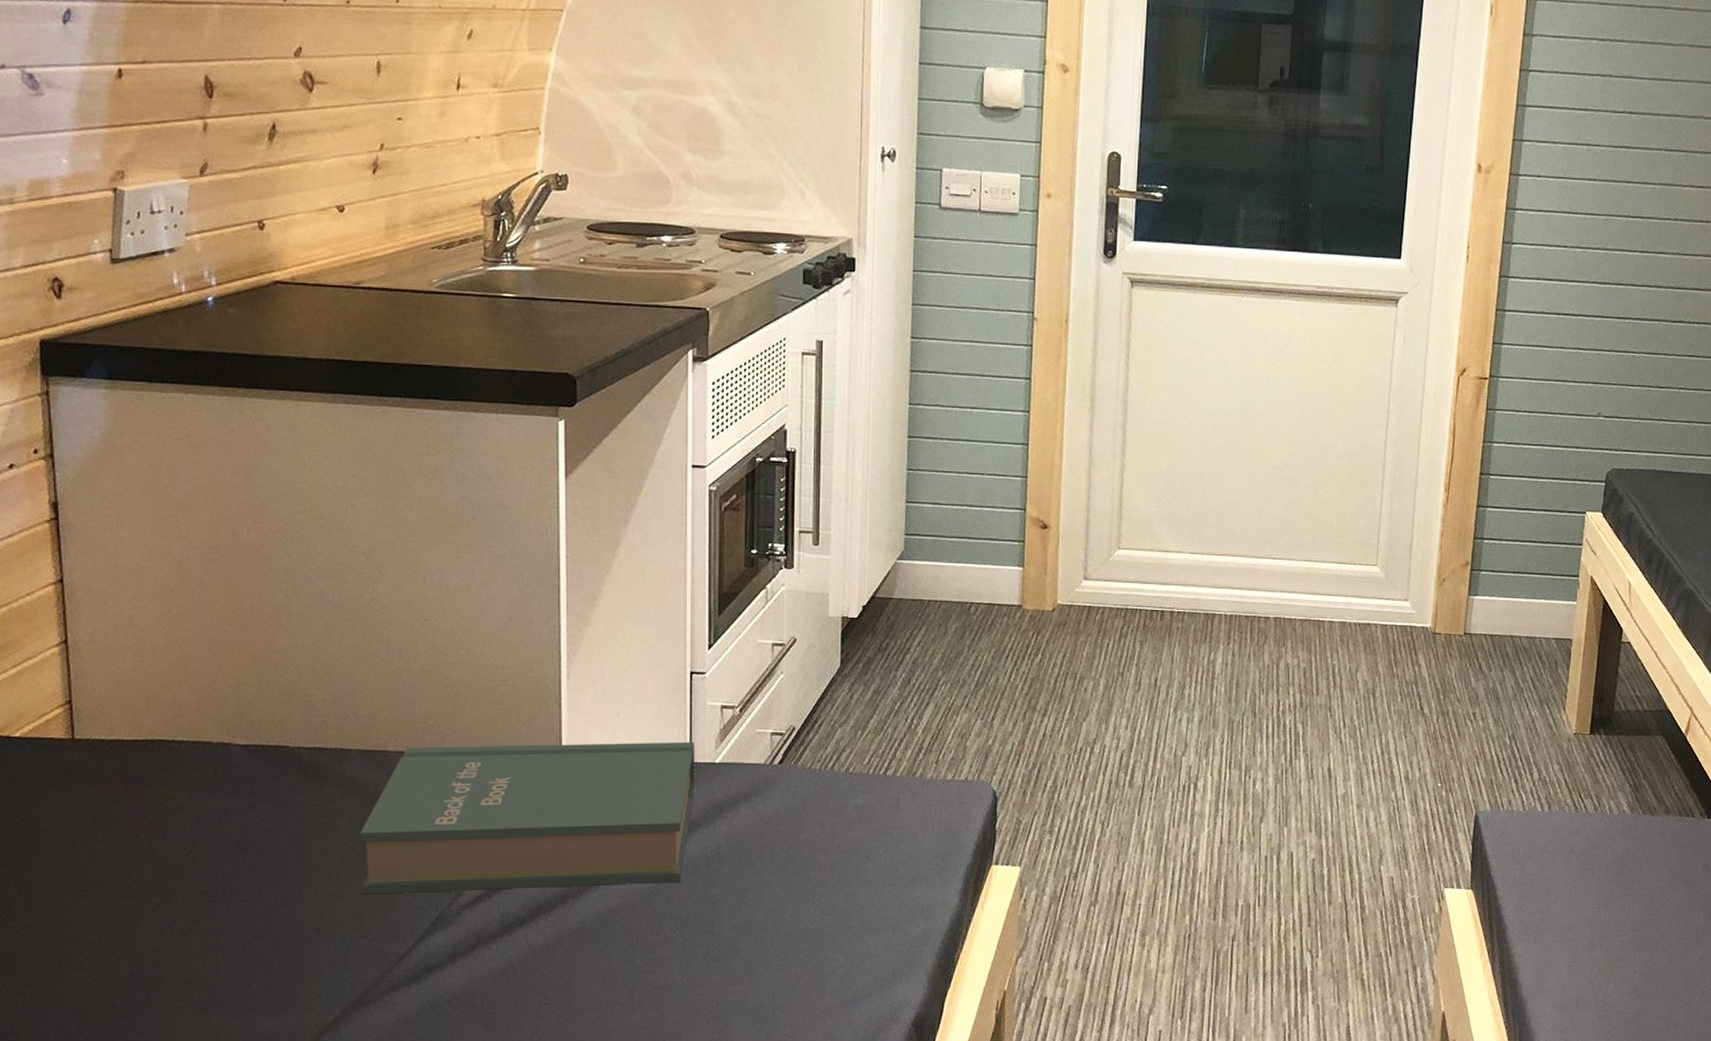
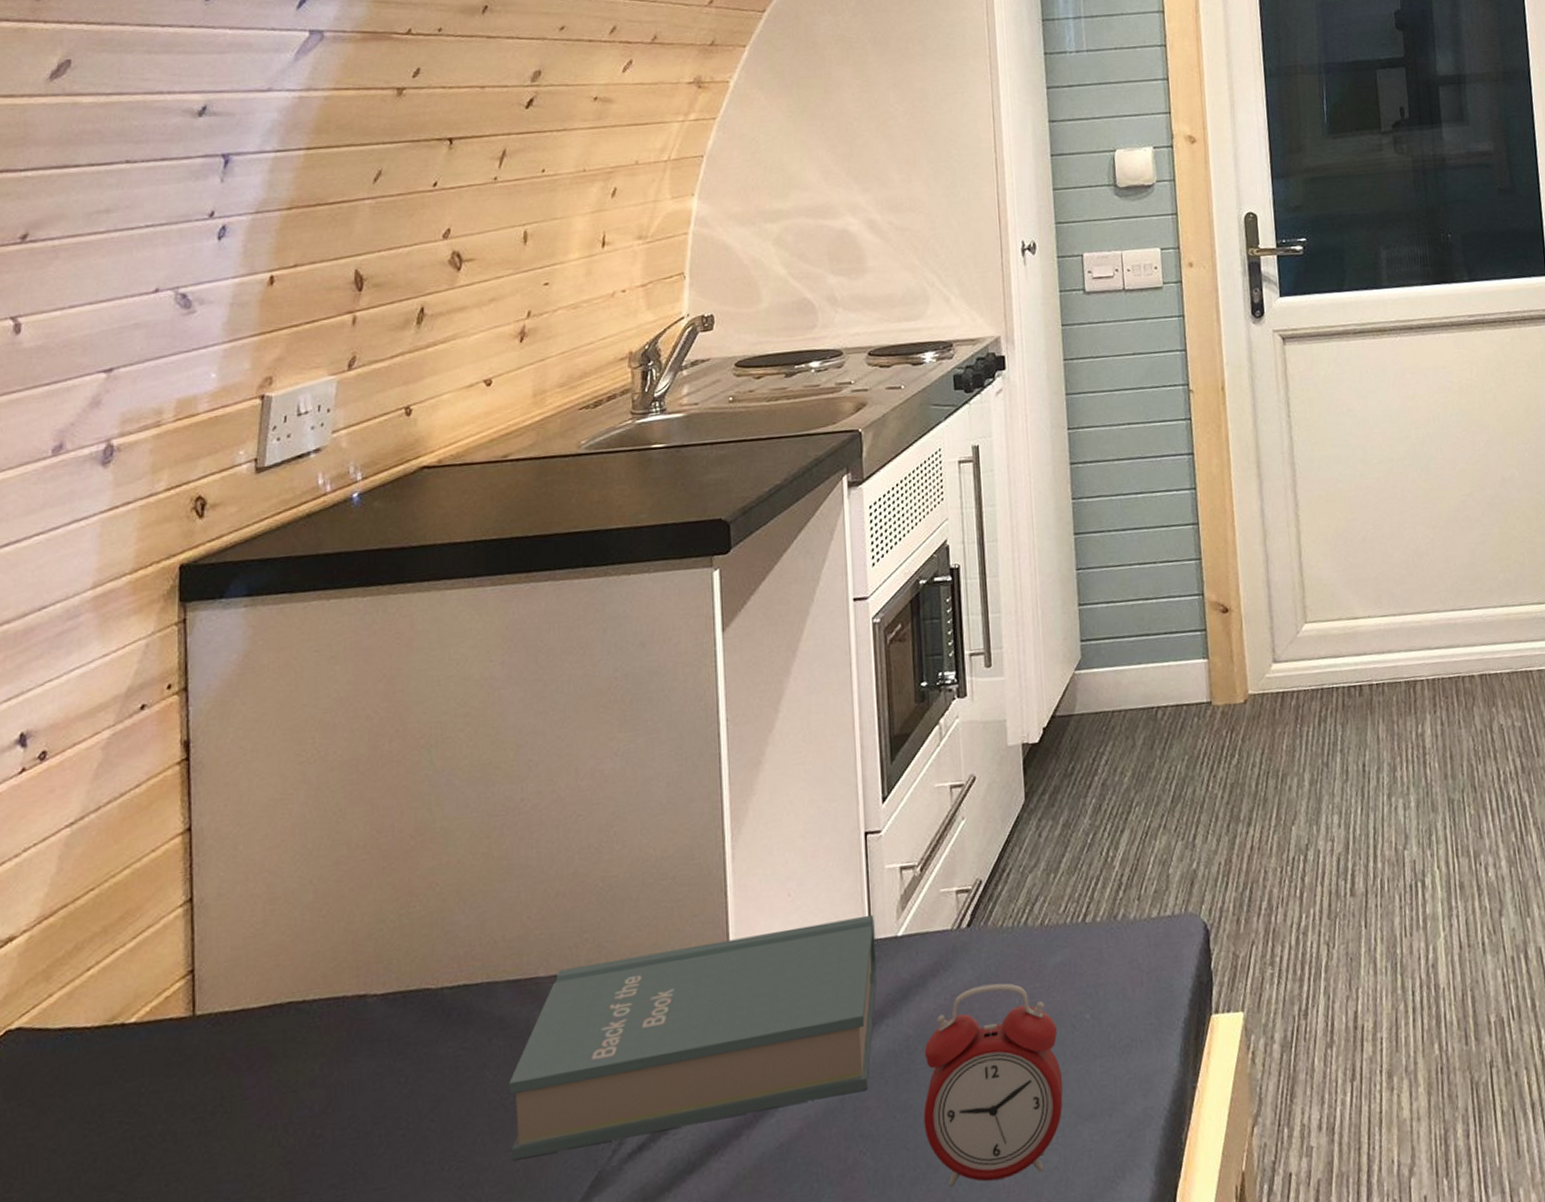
alarm clock: none [729,813,854,968] -> present [923,983,1064,1187]

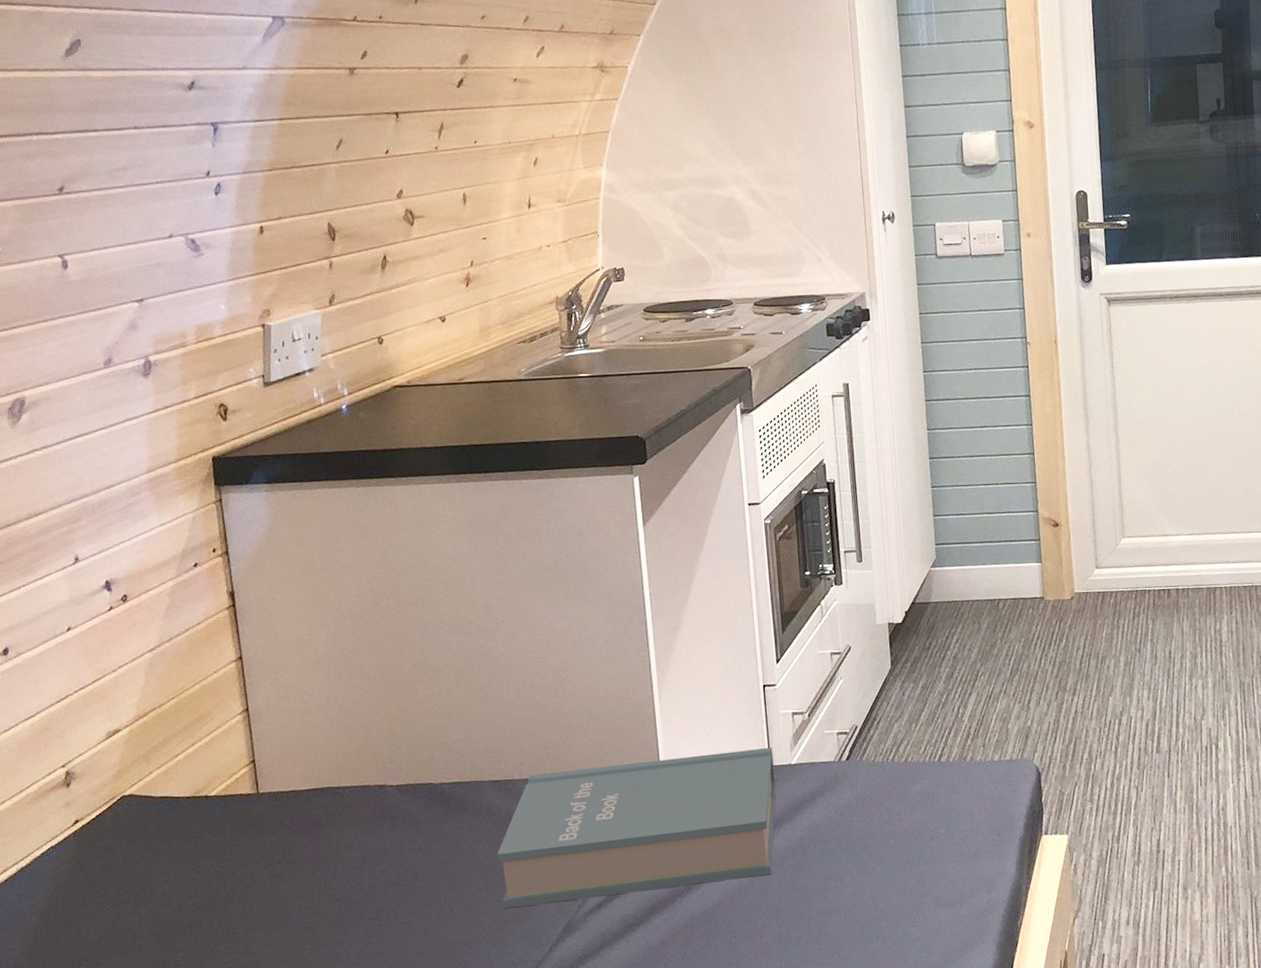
alarm clock: present [923,983,1064,1187] -> none [814,803,924,948]

